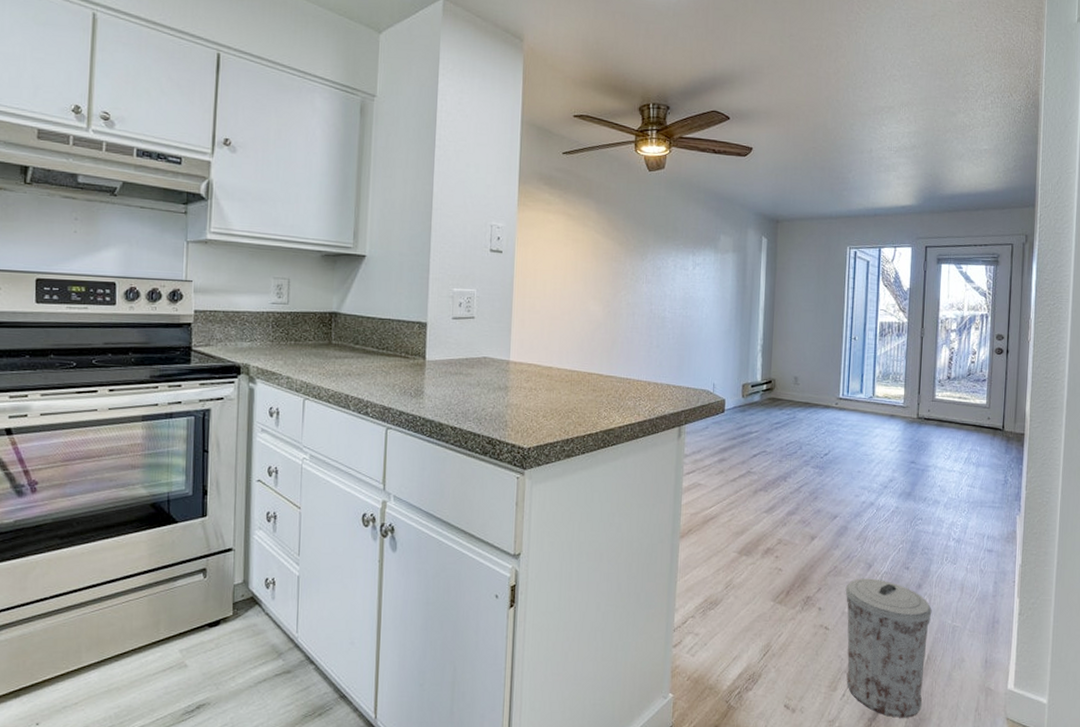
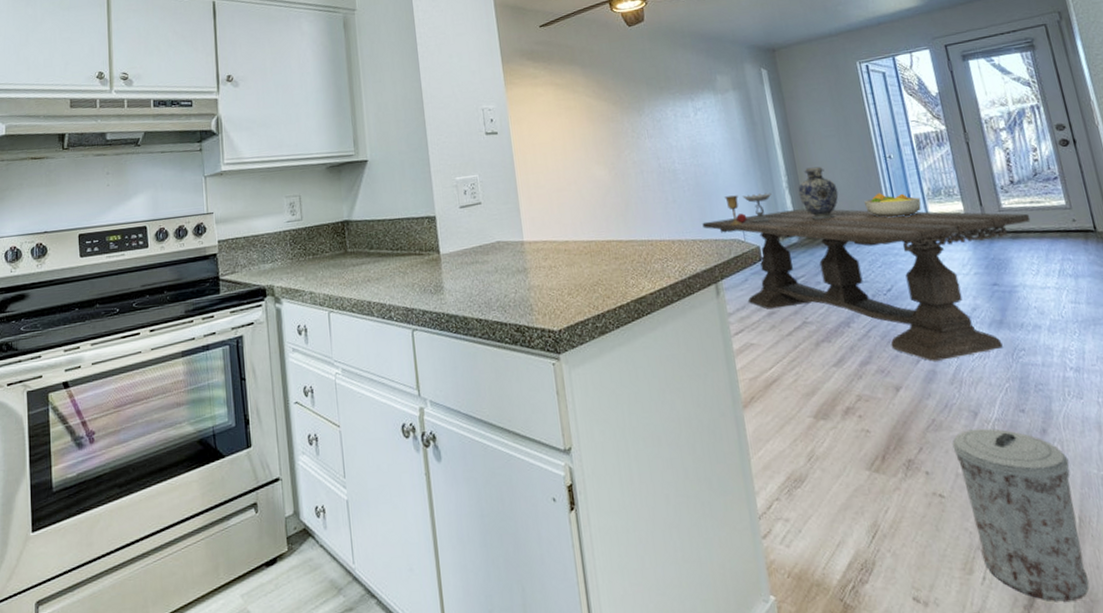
dining table: none [678,370,955,519] -> present [702,208,1031,362]
goblet: none [703,350,746,378] -> present [725,192,772,226]
vase: none [769,336,804,385] -> present [798,166,839,220]
fruit bowl: none [824,369,871,393] -> present [864,193,922,217]

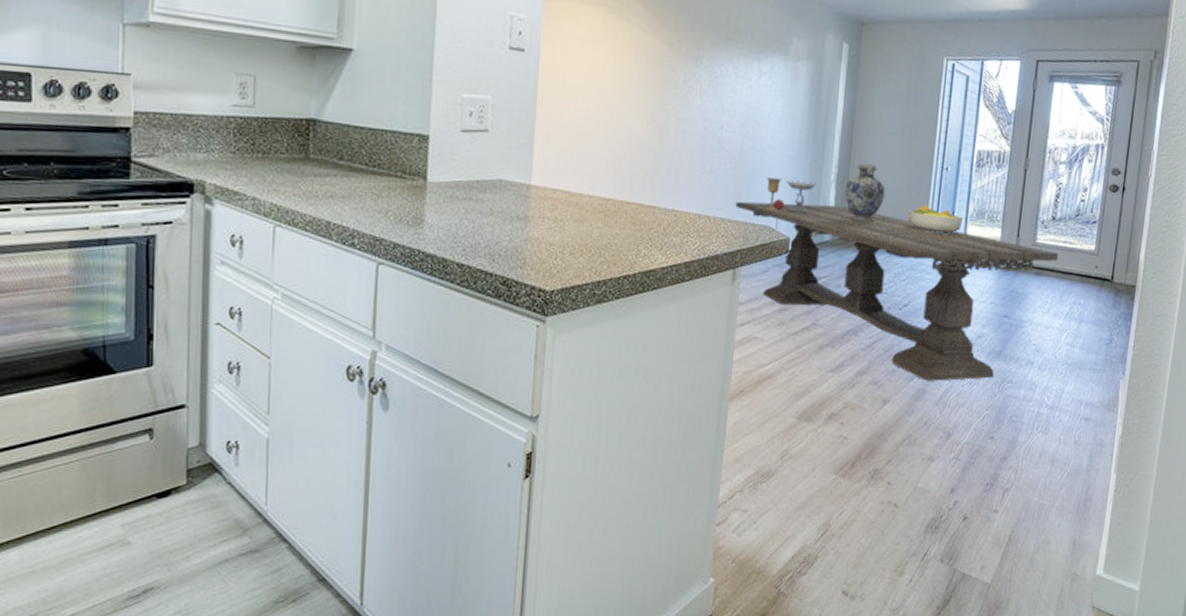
trash can: present [952,428,1089,602] -> none [914,449,1017,606]

